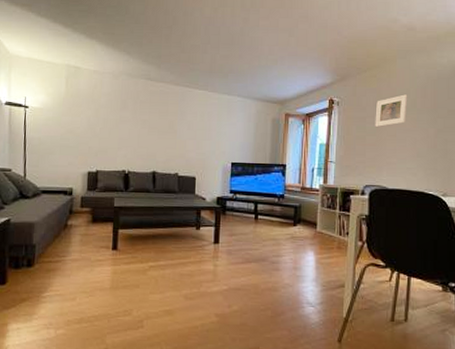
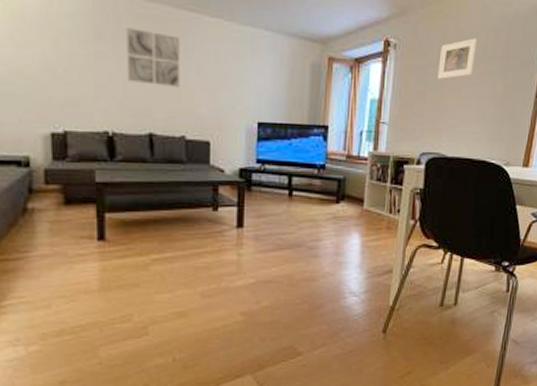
wall art: none [140,100,177,138] -> present [126,28,179,87]

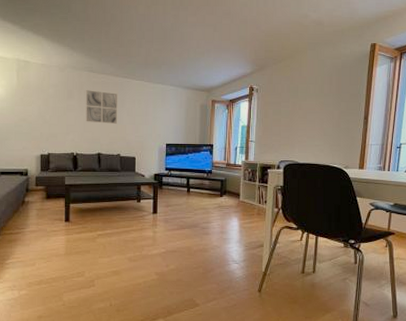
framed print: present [437,38,478,79] -> none [289,81,317,110]

